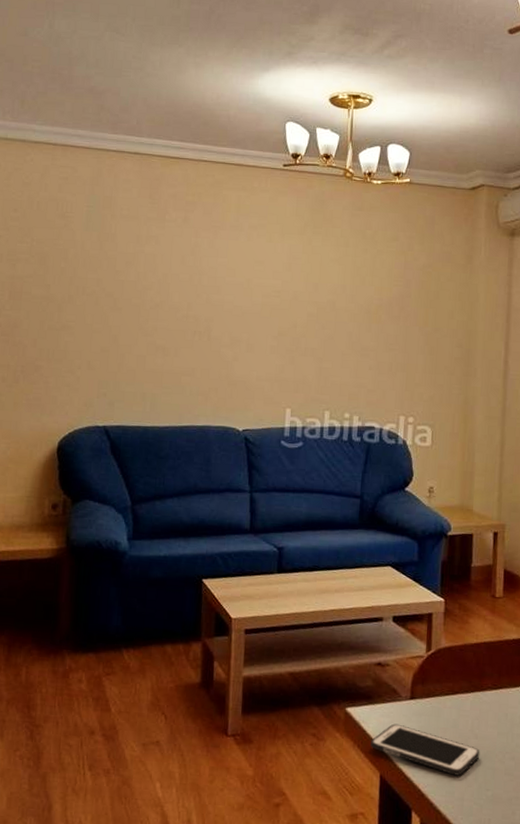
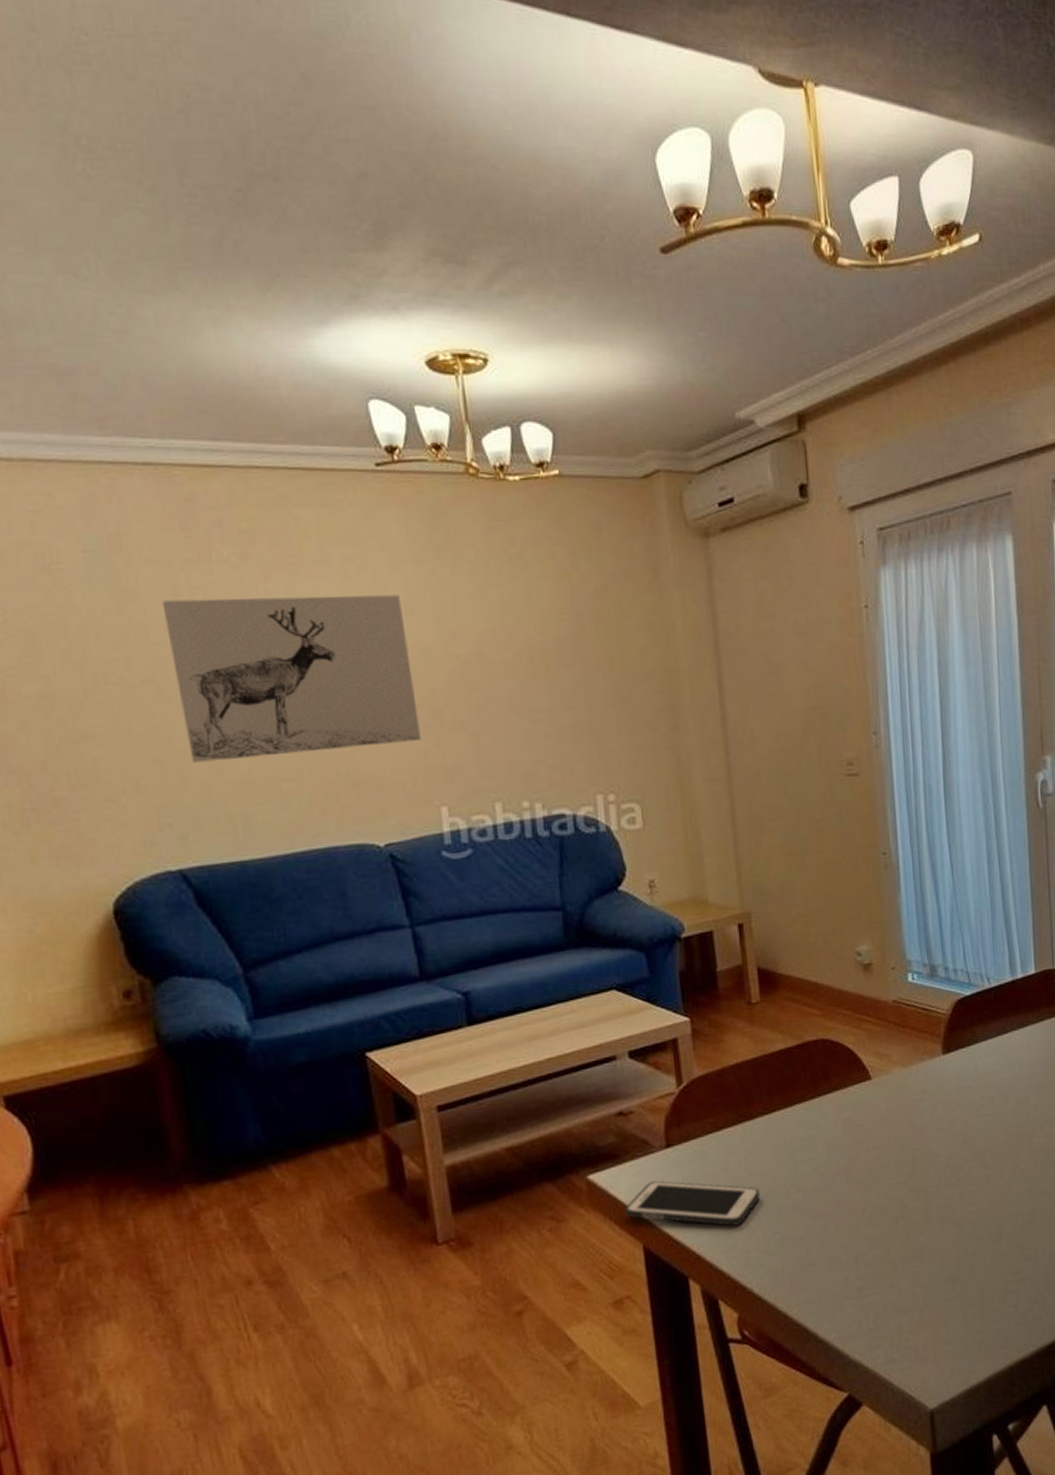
wall art: none [126,243,284,359] -> present [161,595,421,763]

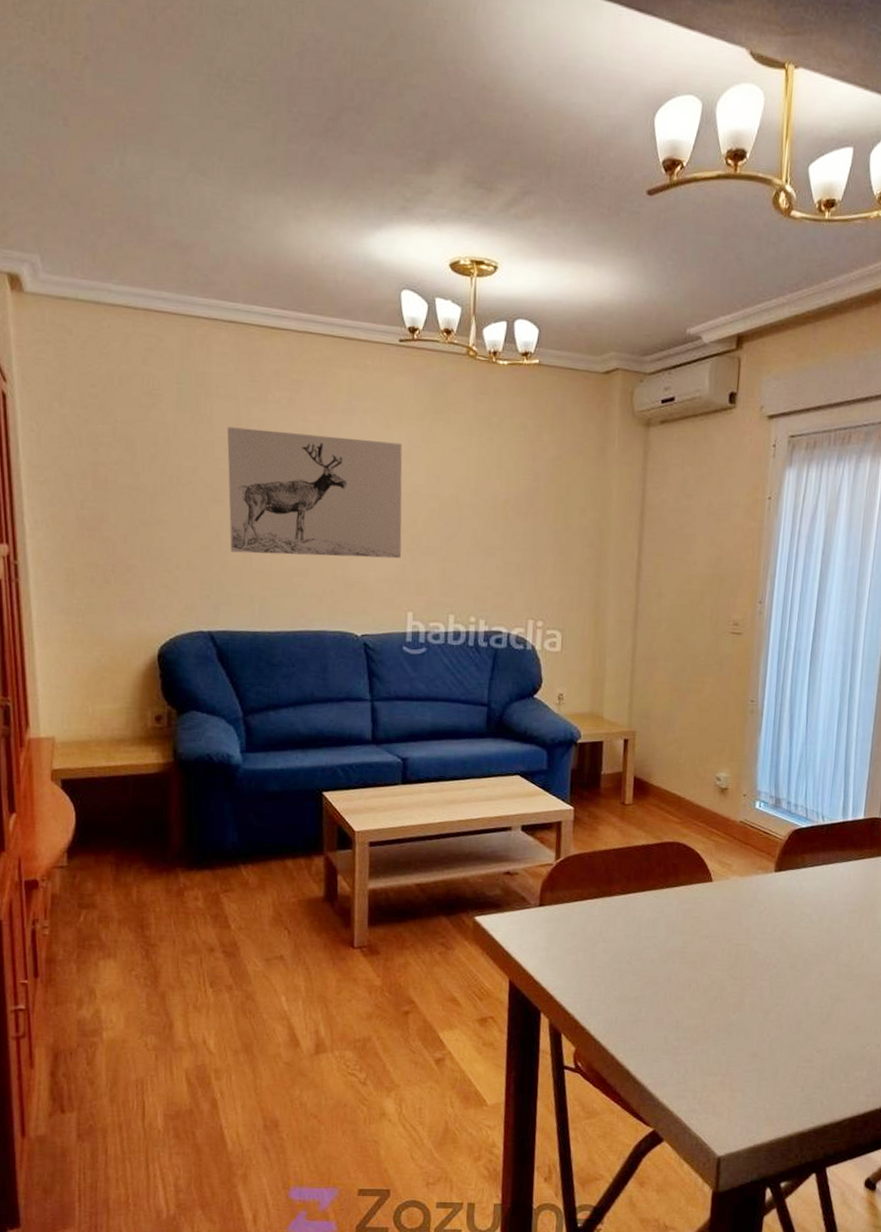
cell phone: present [625,1180,761,1226] -> none [500,930,608,978]

